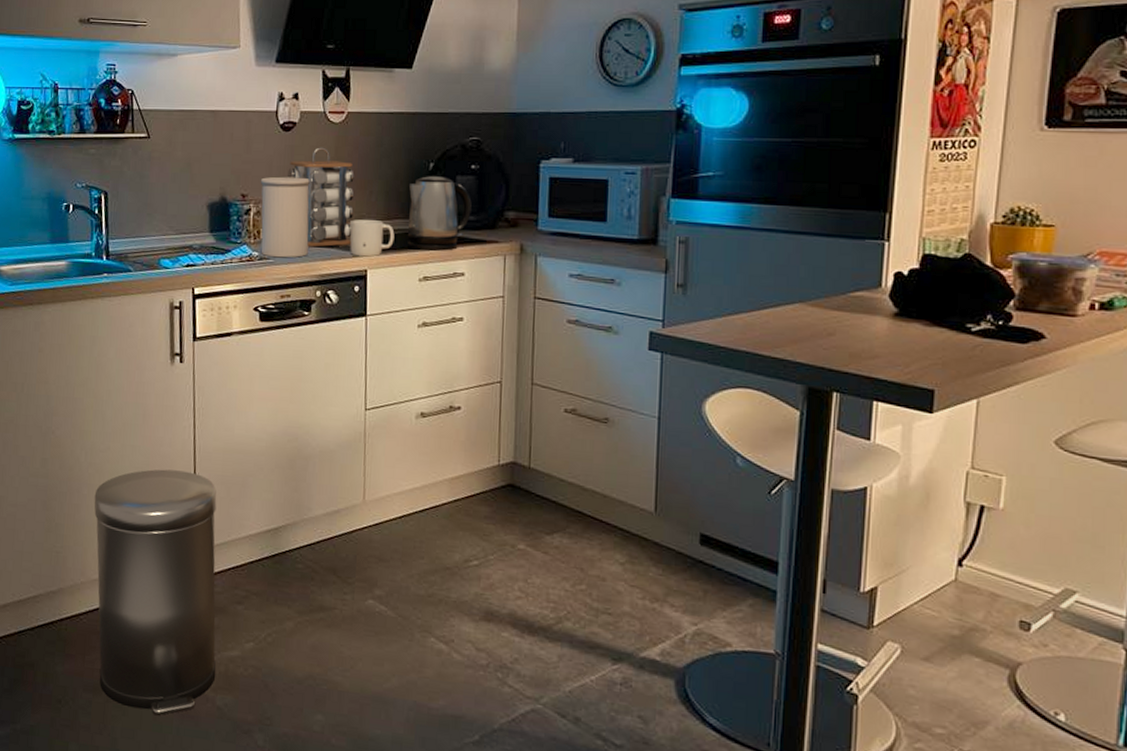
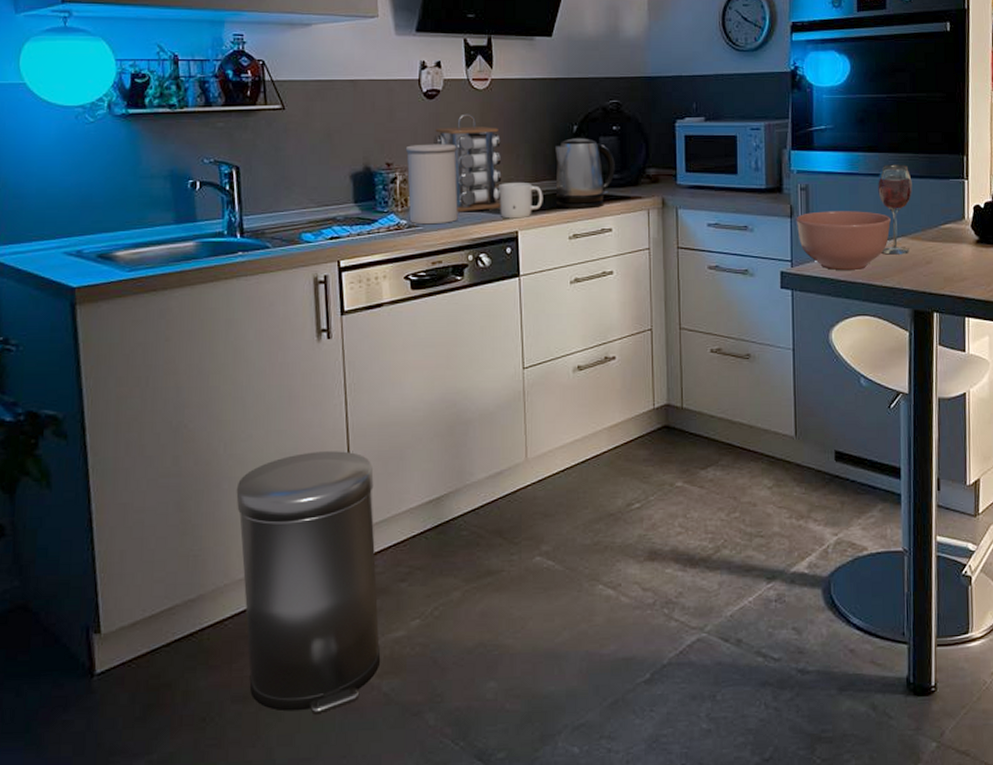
bowl: none [671,268,787,336] -> present [796,211,891,270]
wineglass: none [772,219,817,323] -> present [878,164,912,255]

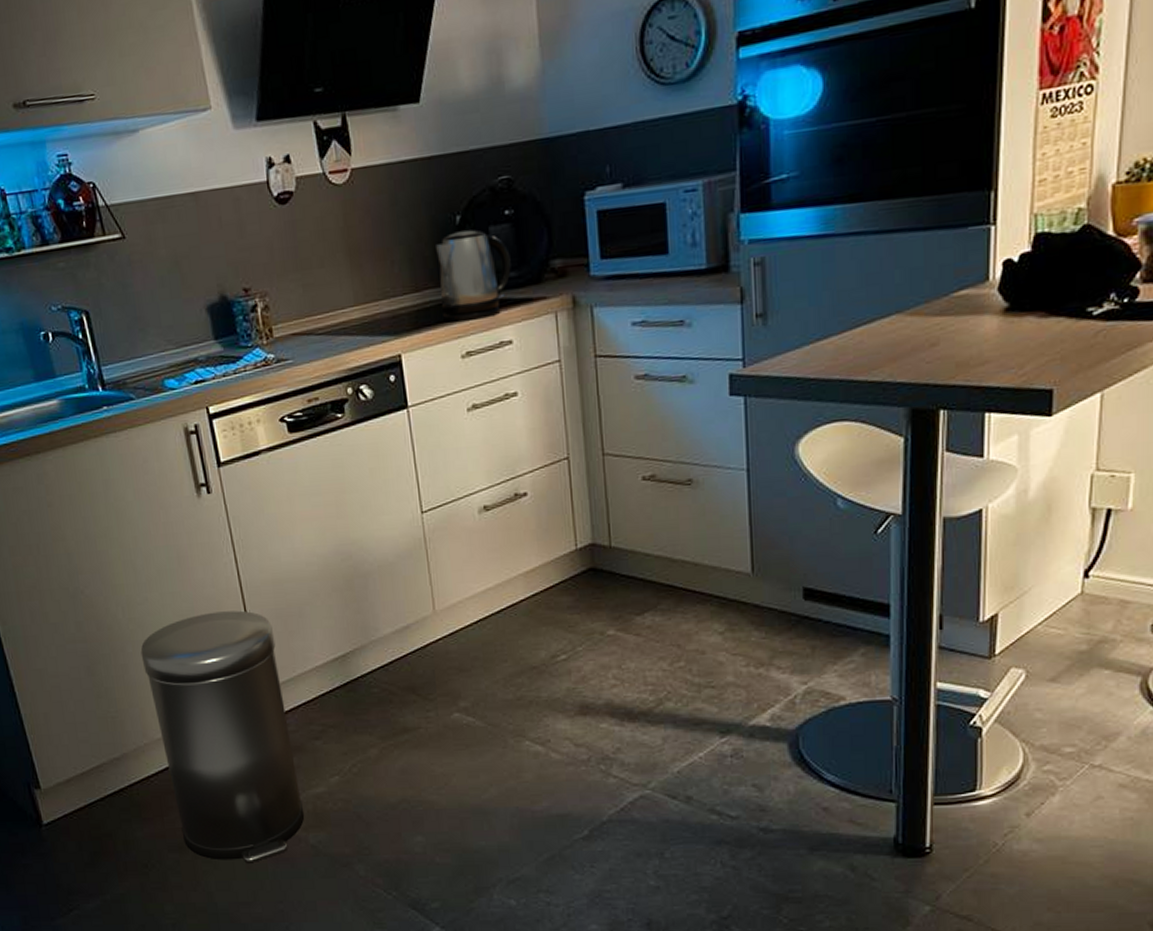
canister: present [406,144,458,225] -> none [263,256,331,358]
spice rack: present [434,114,502,212] -> none [292,216,379,339]
mug: present [499,182,543,219] -> none [373,293,427,341]
bowl: present [796,211,891,270] -> none [748,284,880,366]
wineglass: present [878,164,912,255] -> none [862,214,912,340]

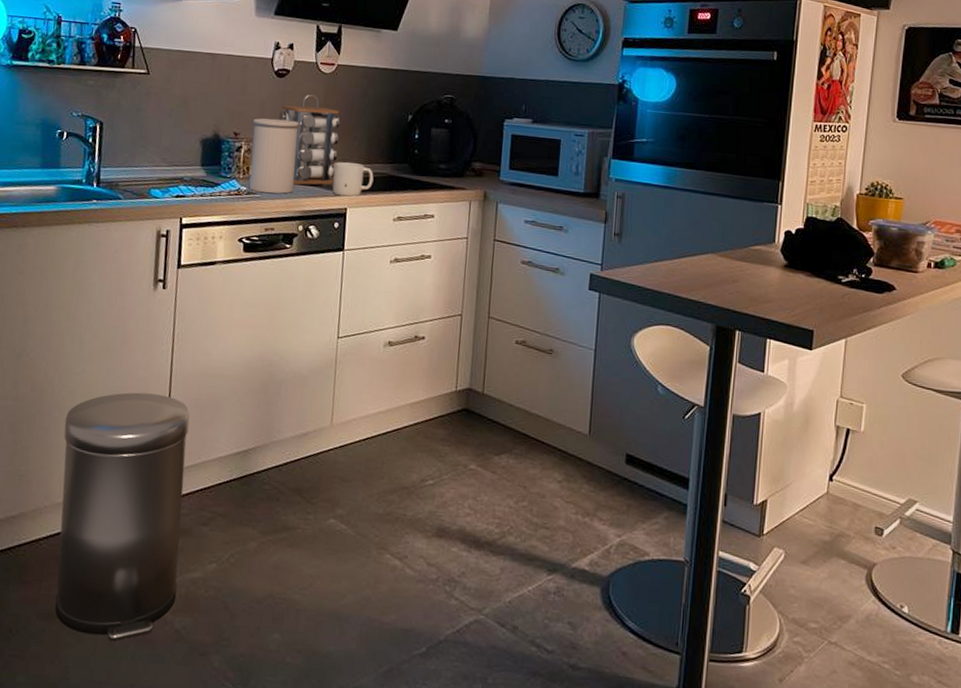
canister: none [263,256,331,358] -> present [249,118,299,194]
spice rack: none [292,216,379,339] -> present [279,94,341,187]
mug: none [373,293,427,341] -> present [332,162,374,197]
kettle: present [434,229,511,323] -> none [385,126,444,195]

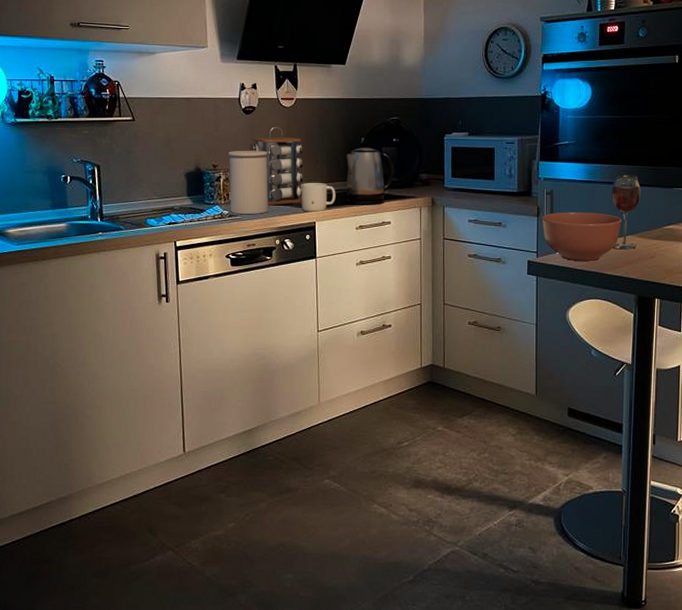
pedal bin: present [55,392,190,642] -> none [97,389,205,590]
kettle: none [385,126,444,195] -> present [345,148,394,206]
bowl: none [609,220,702,280] -> present [542,212,621,261]
wineglass: none [690,182,726,271] -> present [612,174,641,250]

